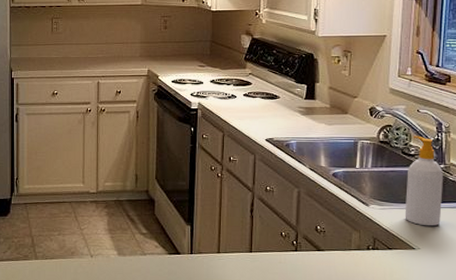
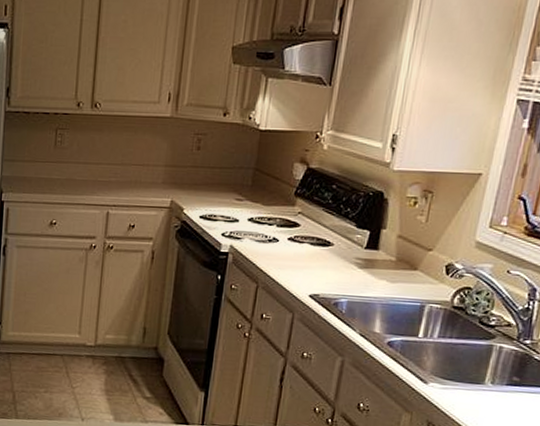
soap bottle: present [404,136,444,226] -> none [470,302,529,414]

